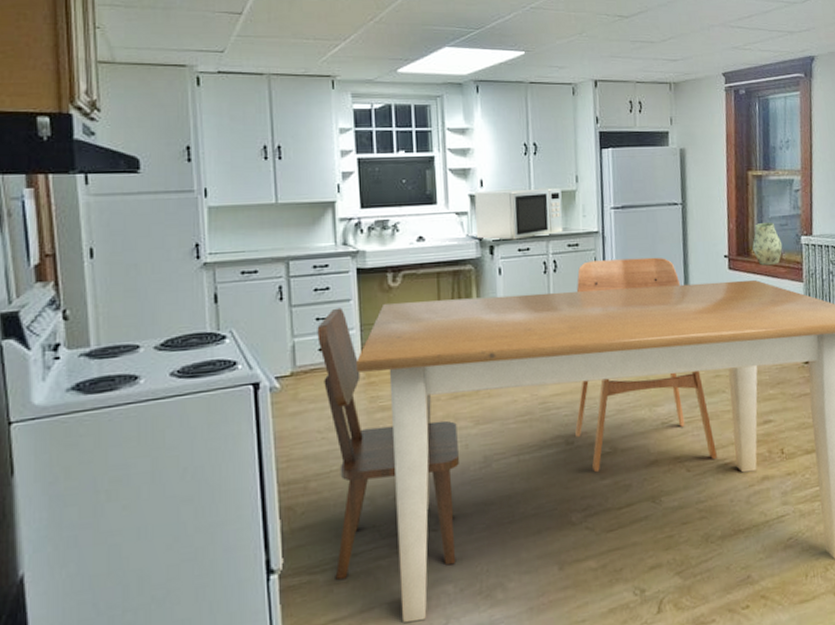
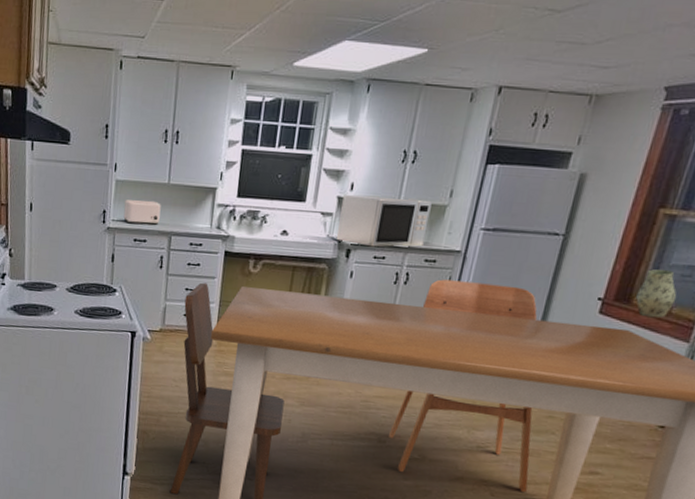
toaster: none [223,224,271,255] -> present [123,200,161,225]

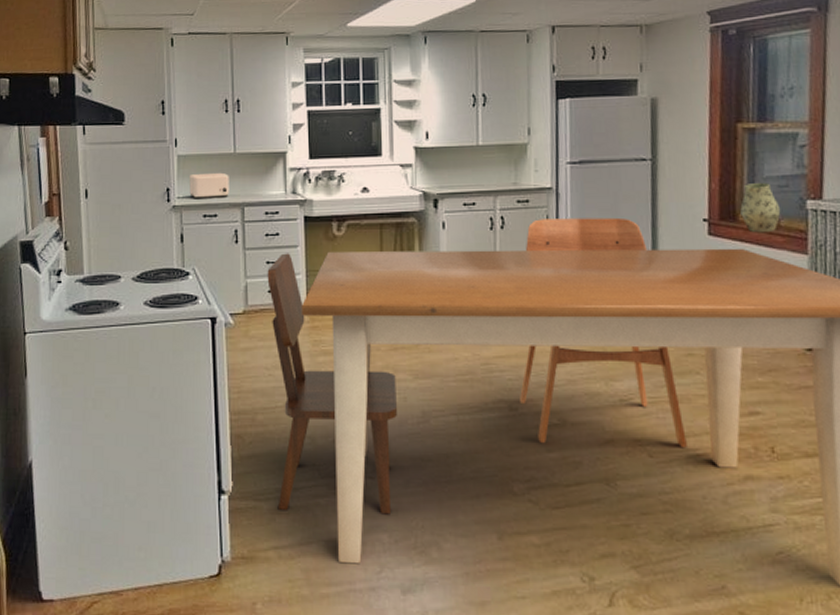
microwave: present [336,195,432,248] -> none [419,140,513,194]

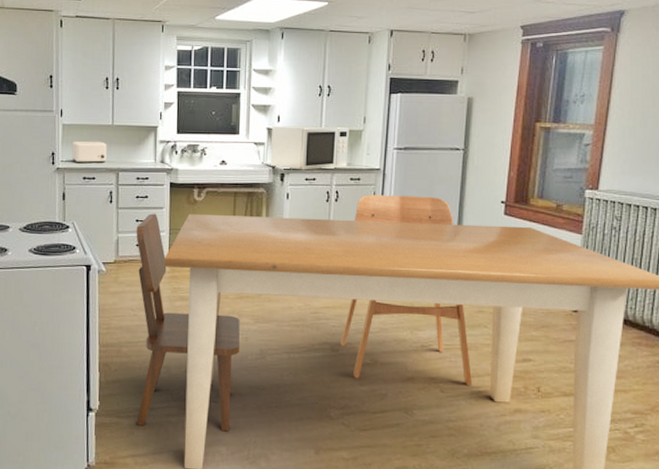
microwave: none [419,140,513,194] -> present [270,125,349,170]
vase: present [740,182,781,233] -> none [532,173,564,215]

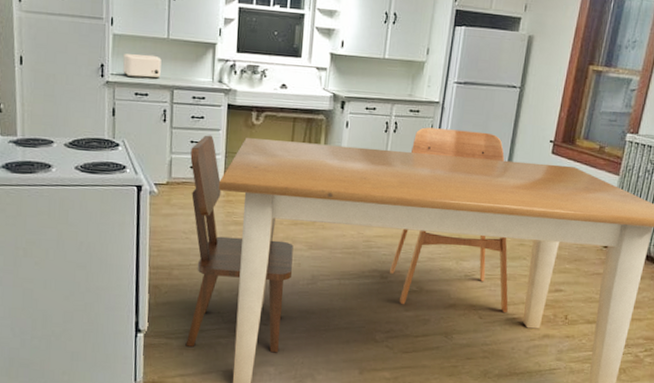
microwave: present [270,125,349,170] -> none [331,51,412,100]

